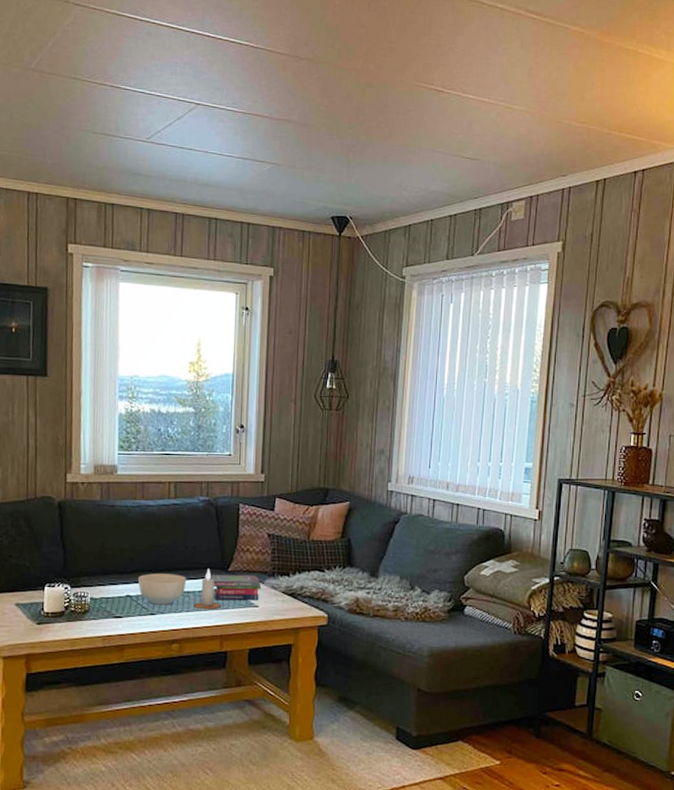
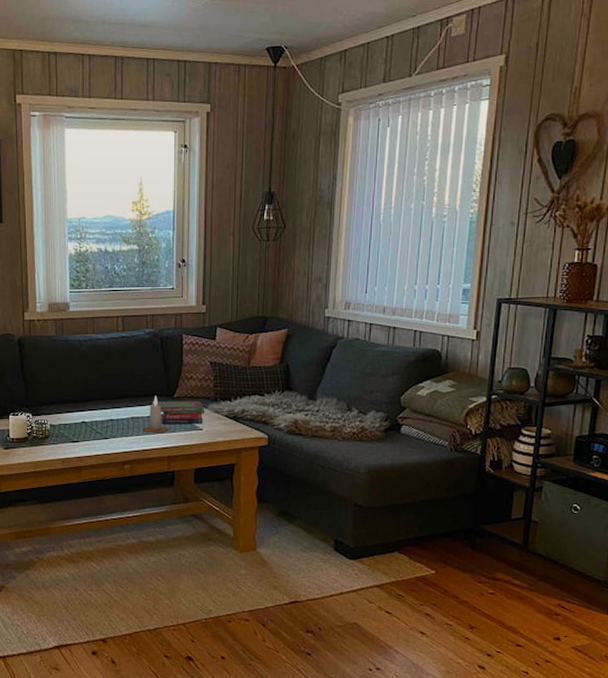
bowl: present [137,573,187,605] -> none [91,401,136,430]
candlestick: none [621,531,652,552] -> present [562,348,595,369]

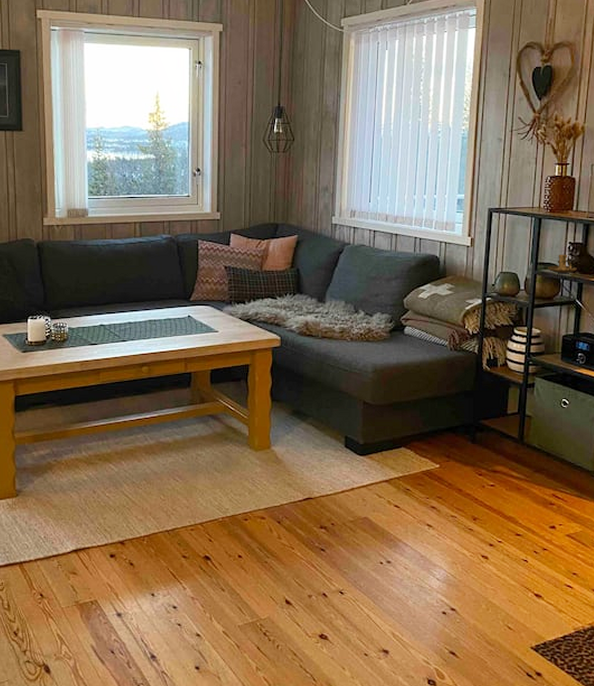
candle: present [143,396,168,434] -> none [160,299,185,336]
books: present [152,400,205,425] -> none [169,303,220,327]

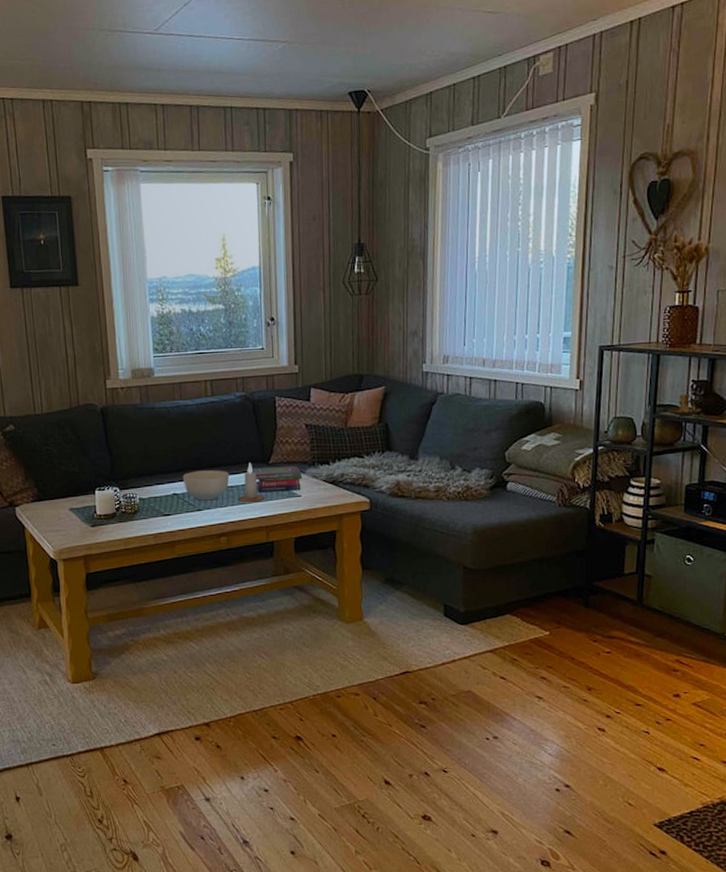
bowl: none [109,305,153,333] -> present [182,470,230,501]
candle: none [160,299,185,336] -> present [238,462,265,503]
books: none [169,303,220,327] -> present [246,465,303,493]

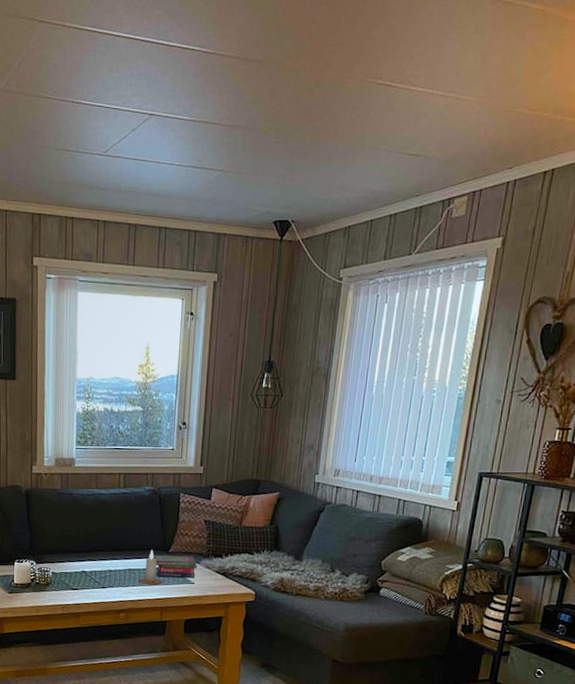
bowl: present [182,470,230,501] -> none [91,553,133,580]
candlestick: present [668,393,701,416] -> none [536,522,567,543]

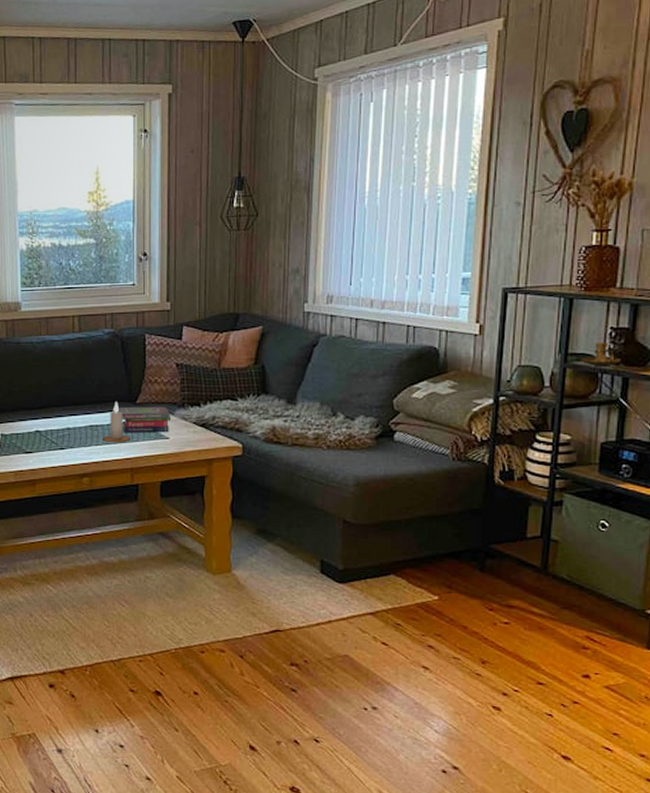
candlestick: none [536,522,567,543] -> present [582,342,621,366]

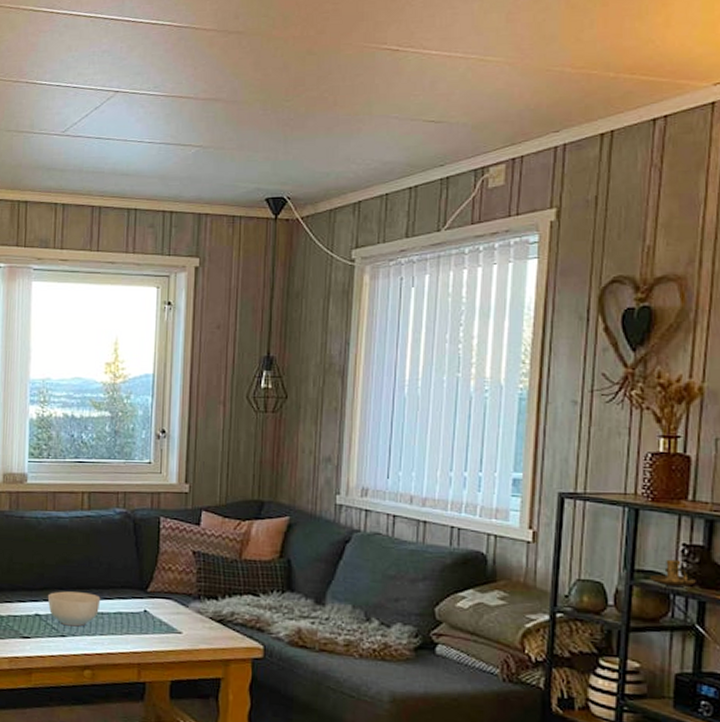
bowl: none [46,408,95,439] -> present [47,591,101,627]
candle: present [102,401,130,443] -> none [108,588,139,635]
books: present [112,406,172,433] -> none [120,595,186,627]

